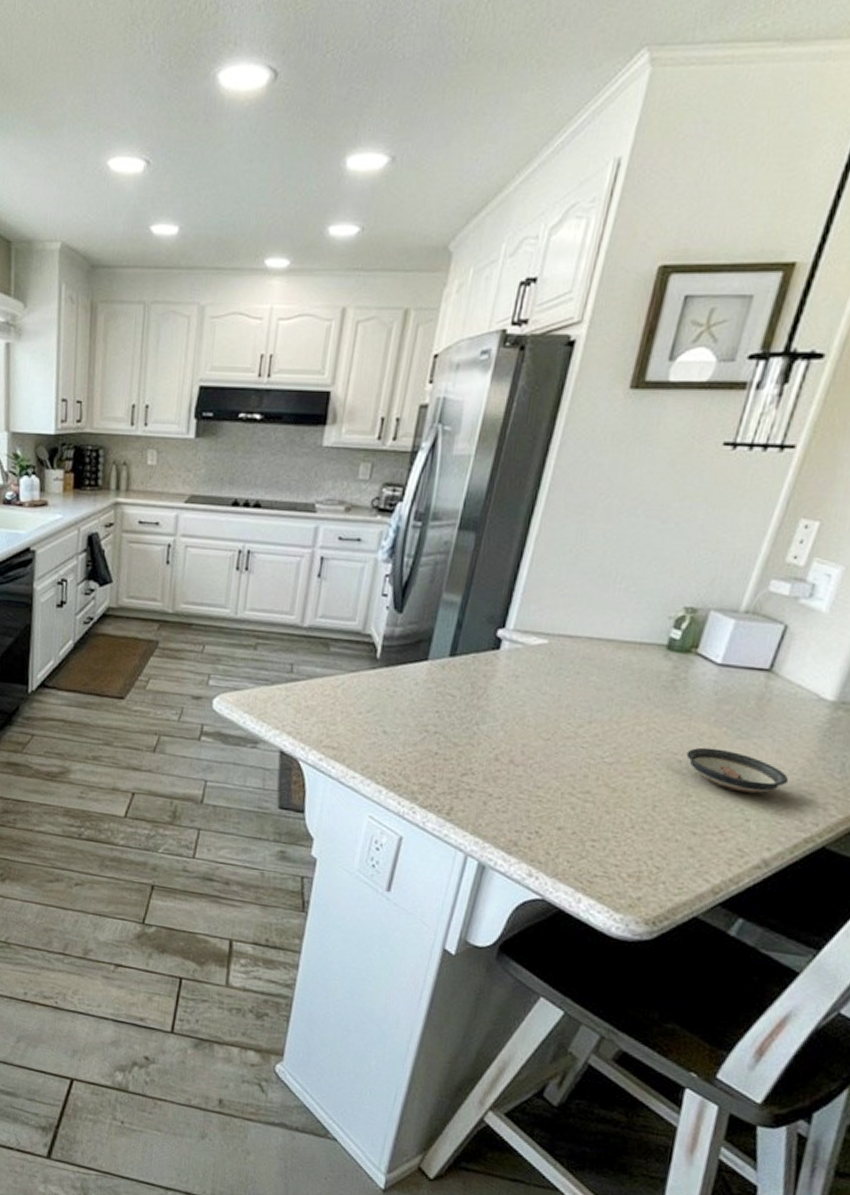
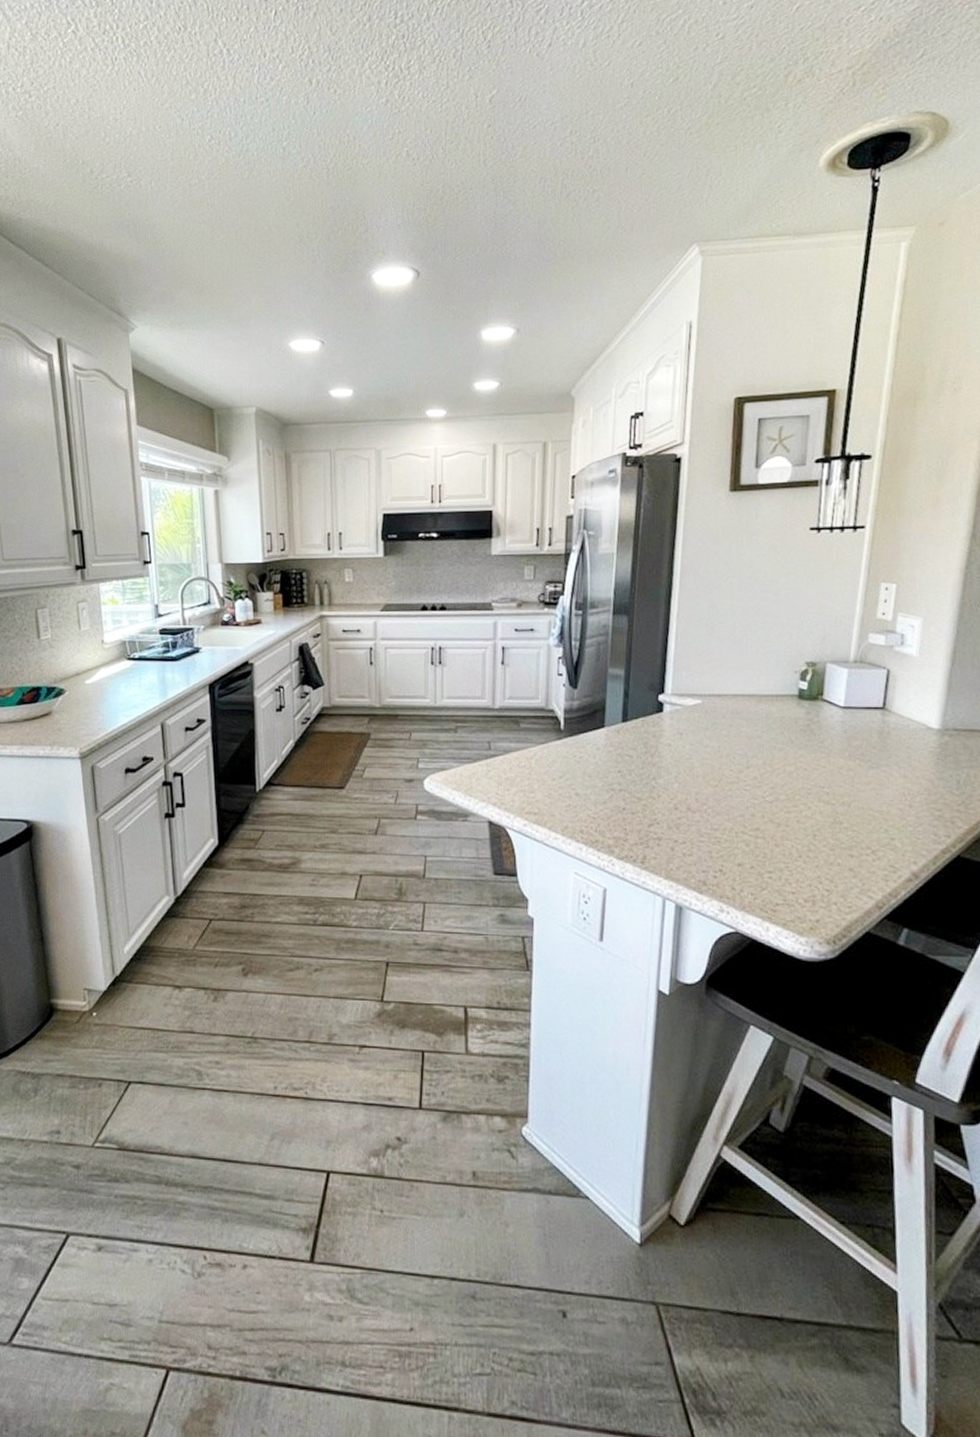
saucer: present [686,747,789,794] -> none [832,779,919,815]

